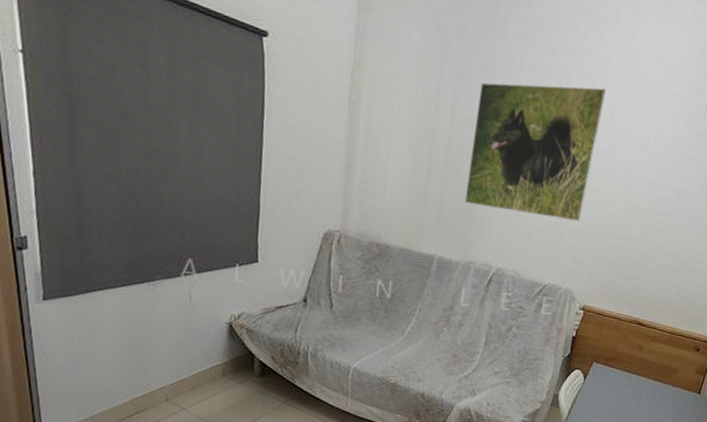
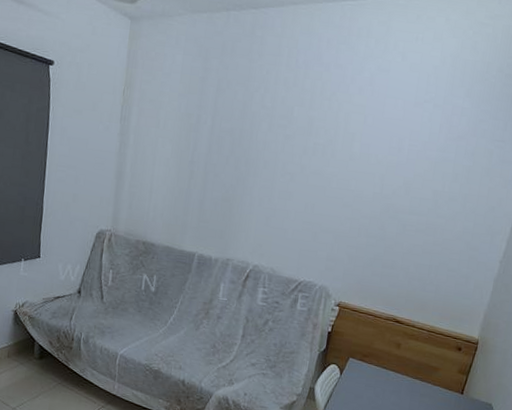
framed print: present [464,82,606,221] -> none [223,96,359,221]

